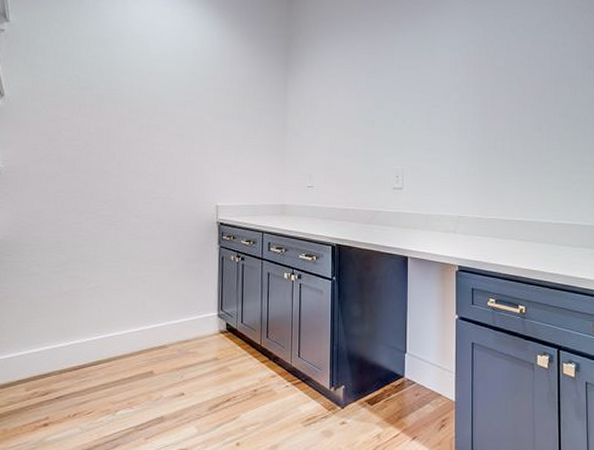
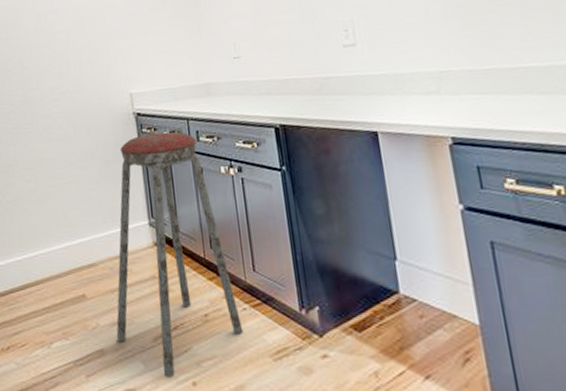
music stool: none [176,241,284,439] -> present [116,131,243,377]

